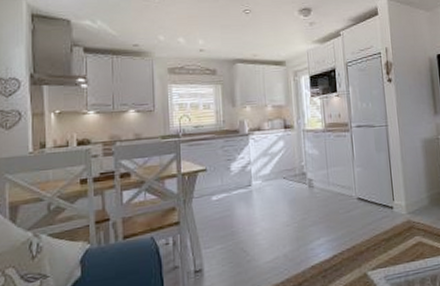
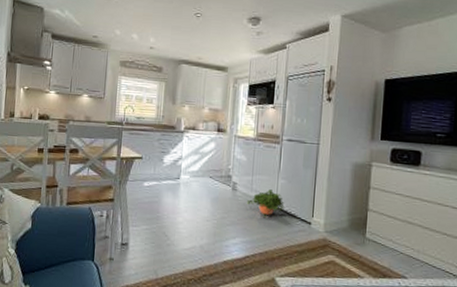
potted plant: none [325,180,364,210] -> present [246,189,285,217]

